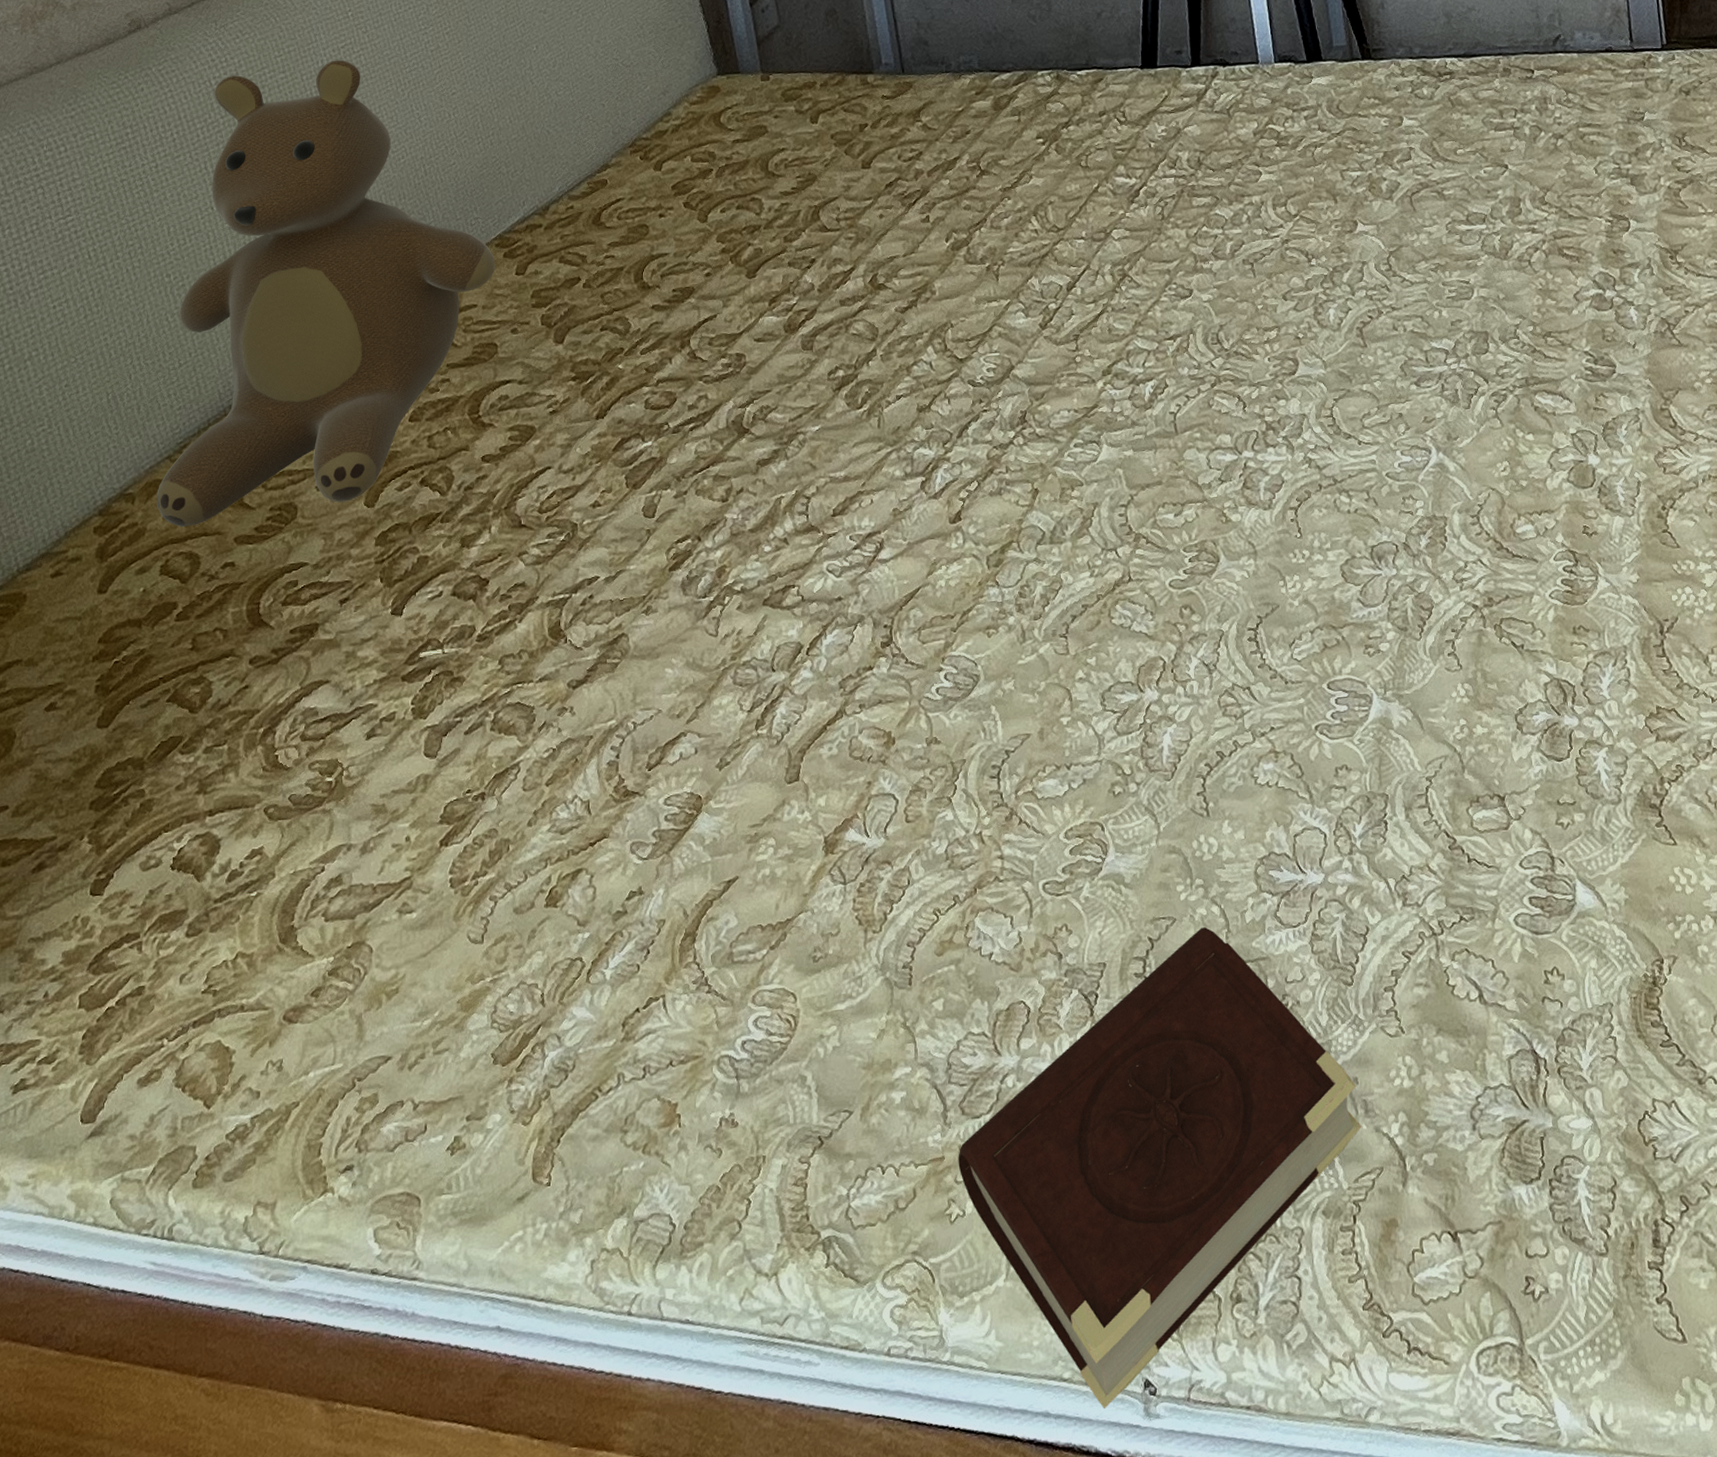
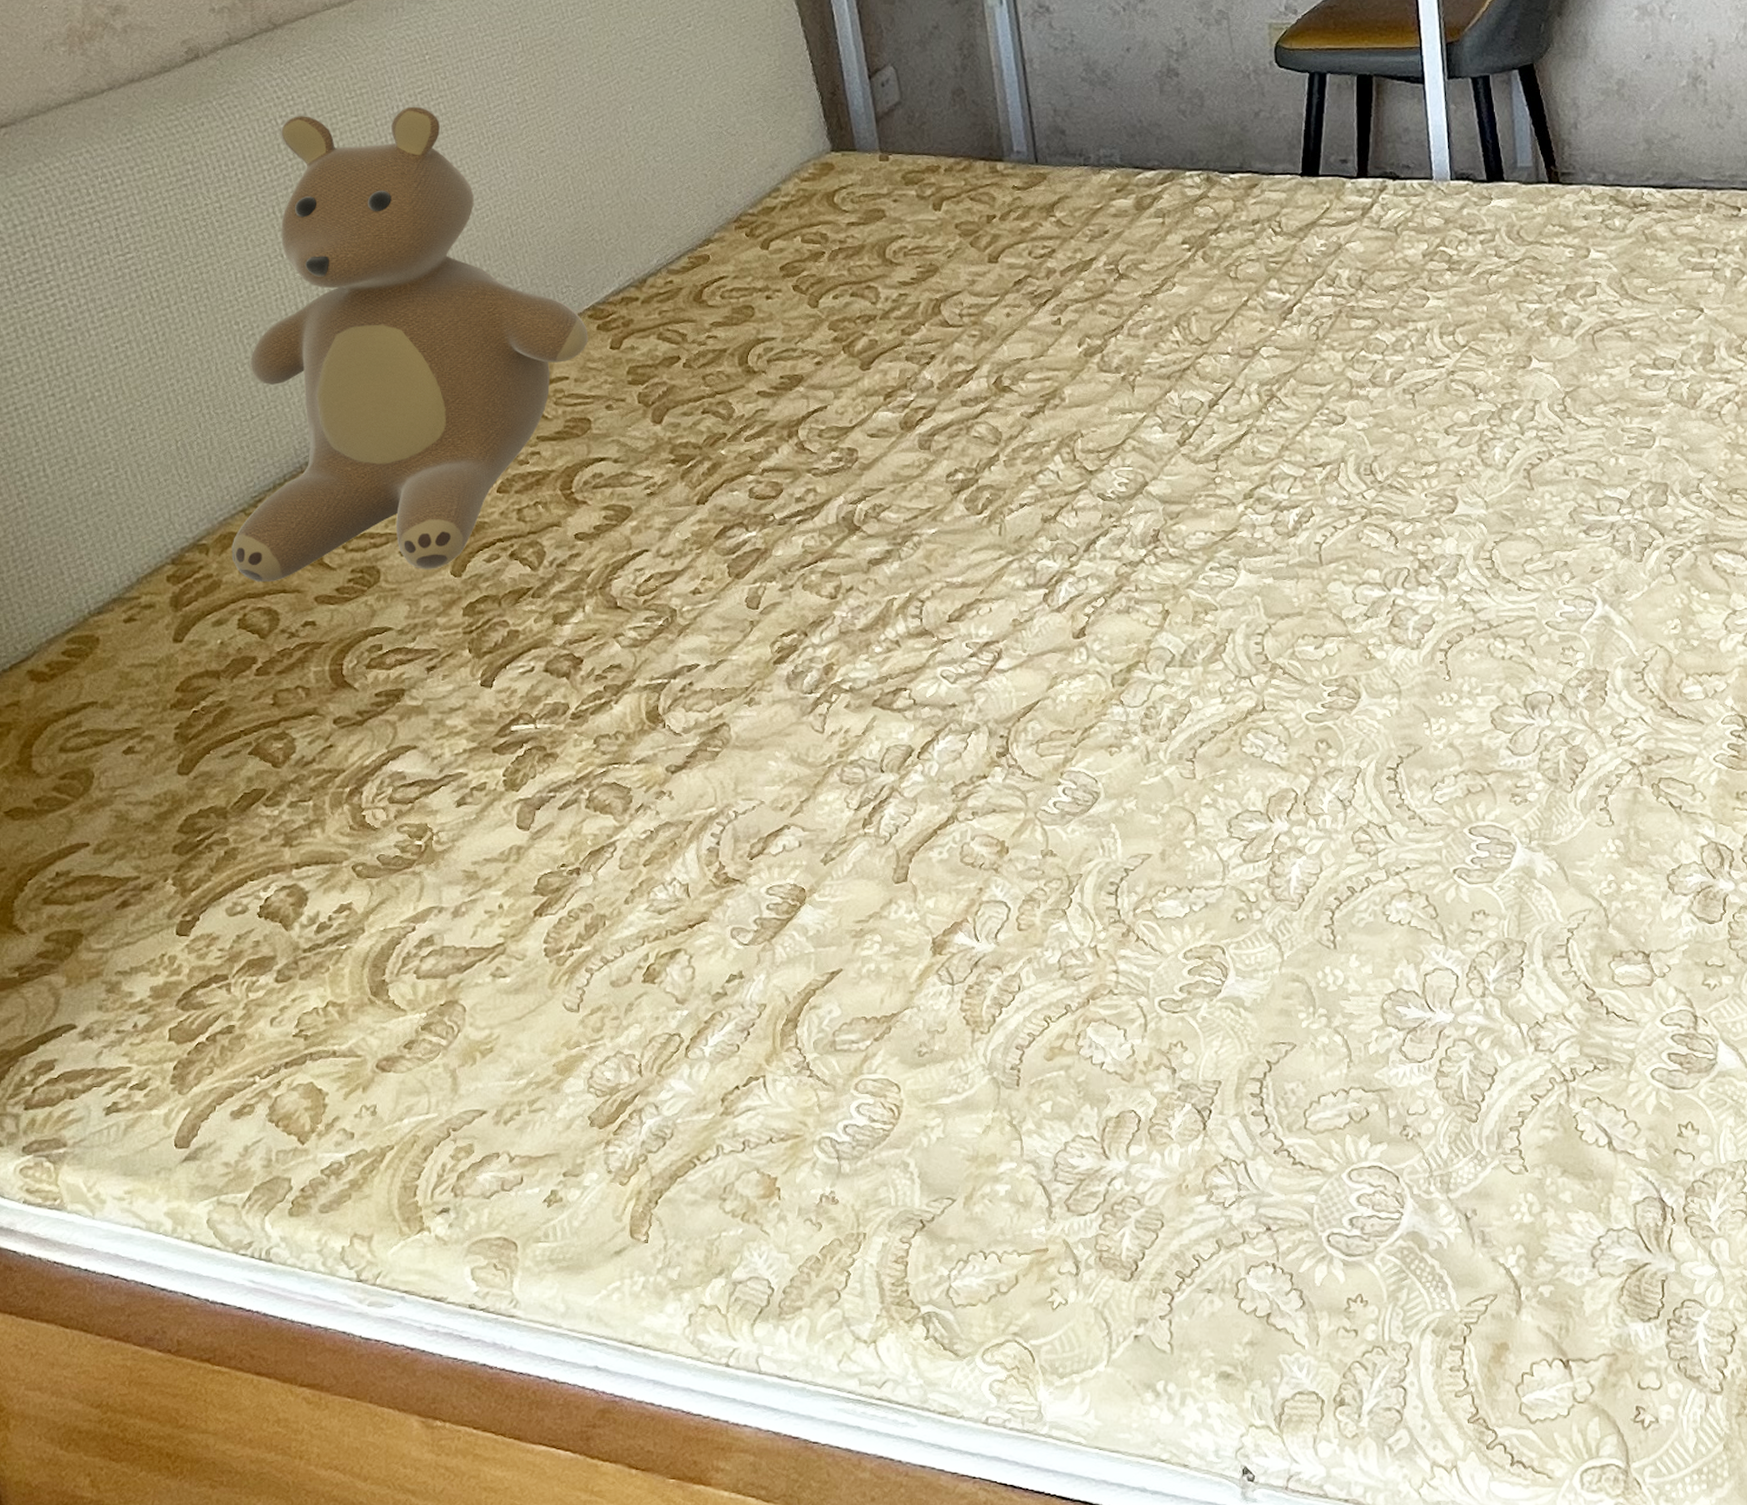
book: present [958,927,1362,1409] -> none [1062,1055,1478,1489]

